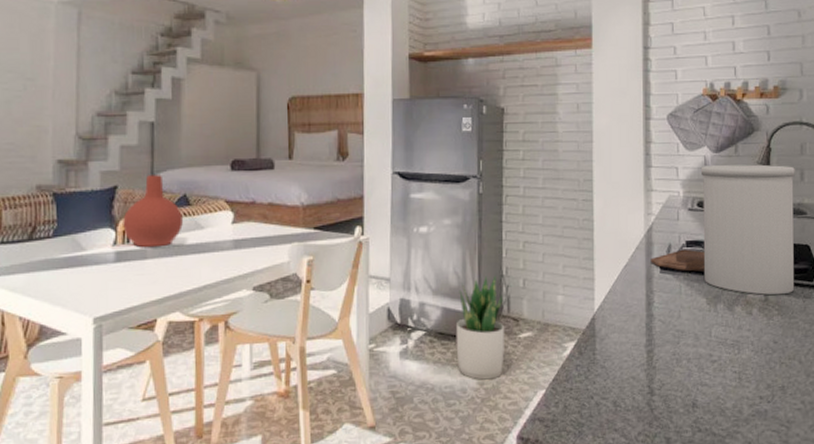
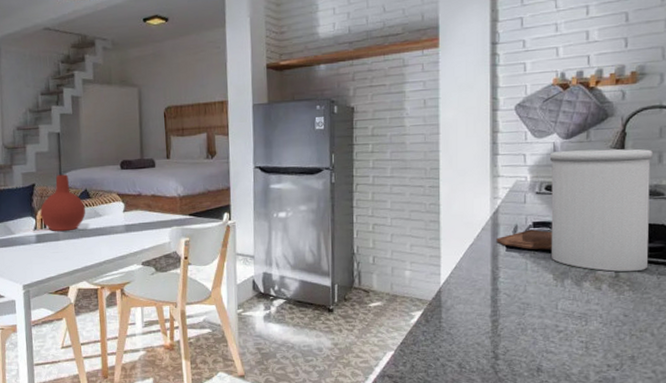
planter: present [455,275,504,380] -> none [312,253,356,341]

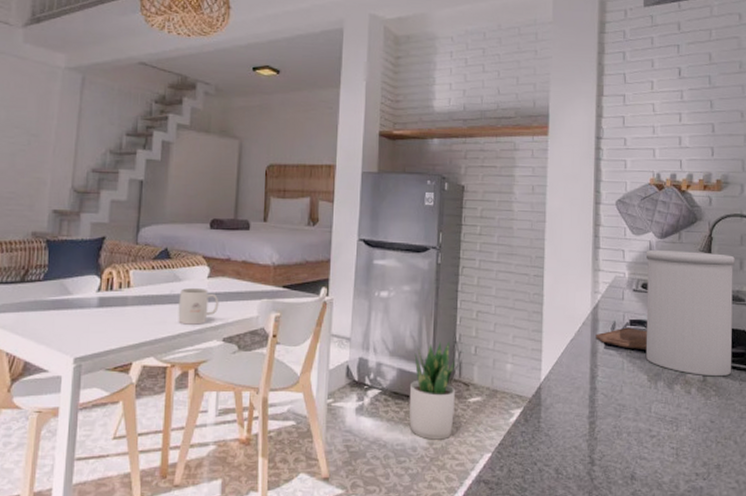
vase: present [40,174,85,232] -> none [108,229,163,296]
mug: none [101,221,136,253] -> present [178,287,219,325]
planter: none [312,253,356,341] -> present [409,341,456,440]

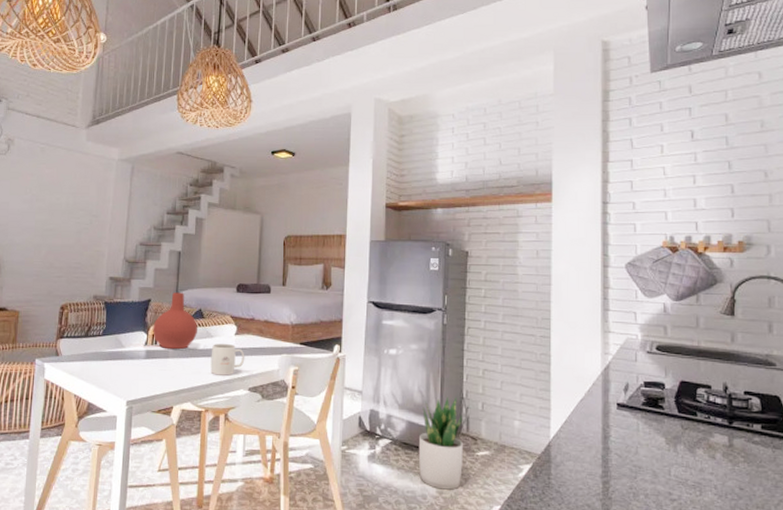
vase: none [108,229,163,296] -> present [153,292,197,350]
cutting board: present [595,327,648,349] -> none [607,389,665,412]
canister: present [645,250,735,377] -> none [660,313,763,443]

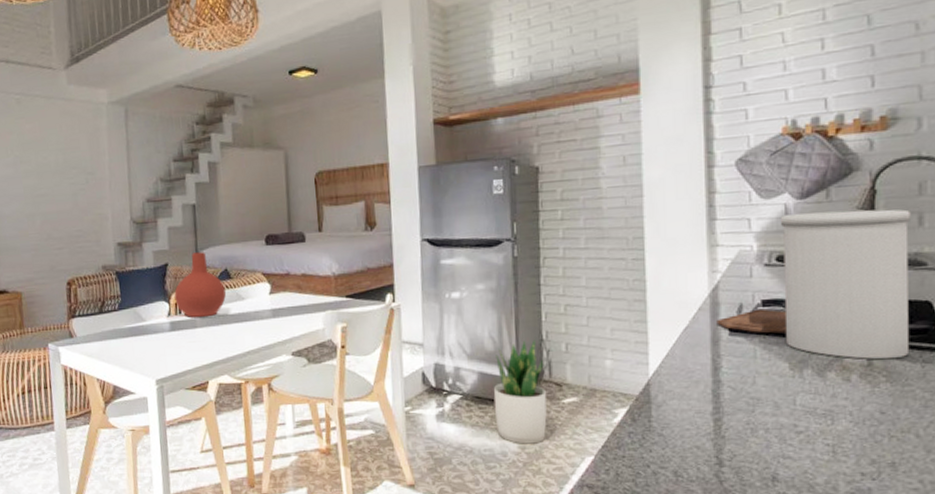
mug: present [210,343,245,376] -> none [244,304,284,342]
cutting board: none [607,389,665,412] -> present [716,309,788,334]
canister: none [660,313,763,443] -> present [780,209,910,360]

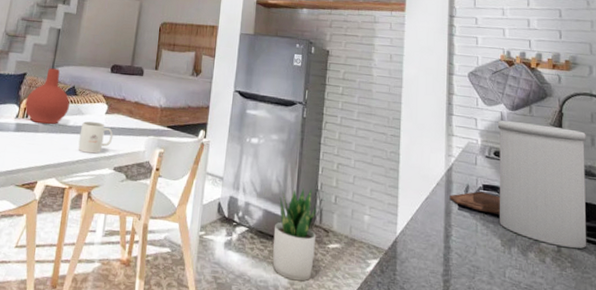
mug: none [244,304,284,342] -> present [78,121,114,154]

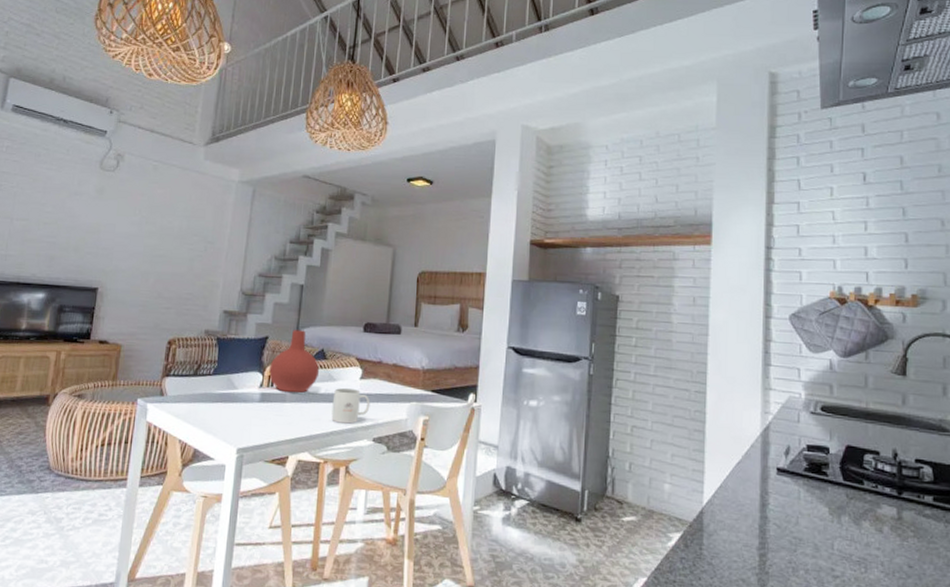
planter: present [272,188,317,282] -> none [557,455,608,559]
cutting board: present [449,191,501,215] -> none [766,453,829,479]
canister: present [497,120,587,249] -> none [825,370,936,516]

